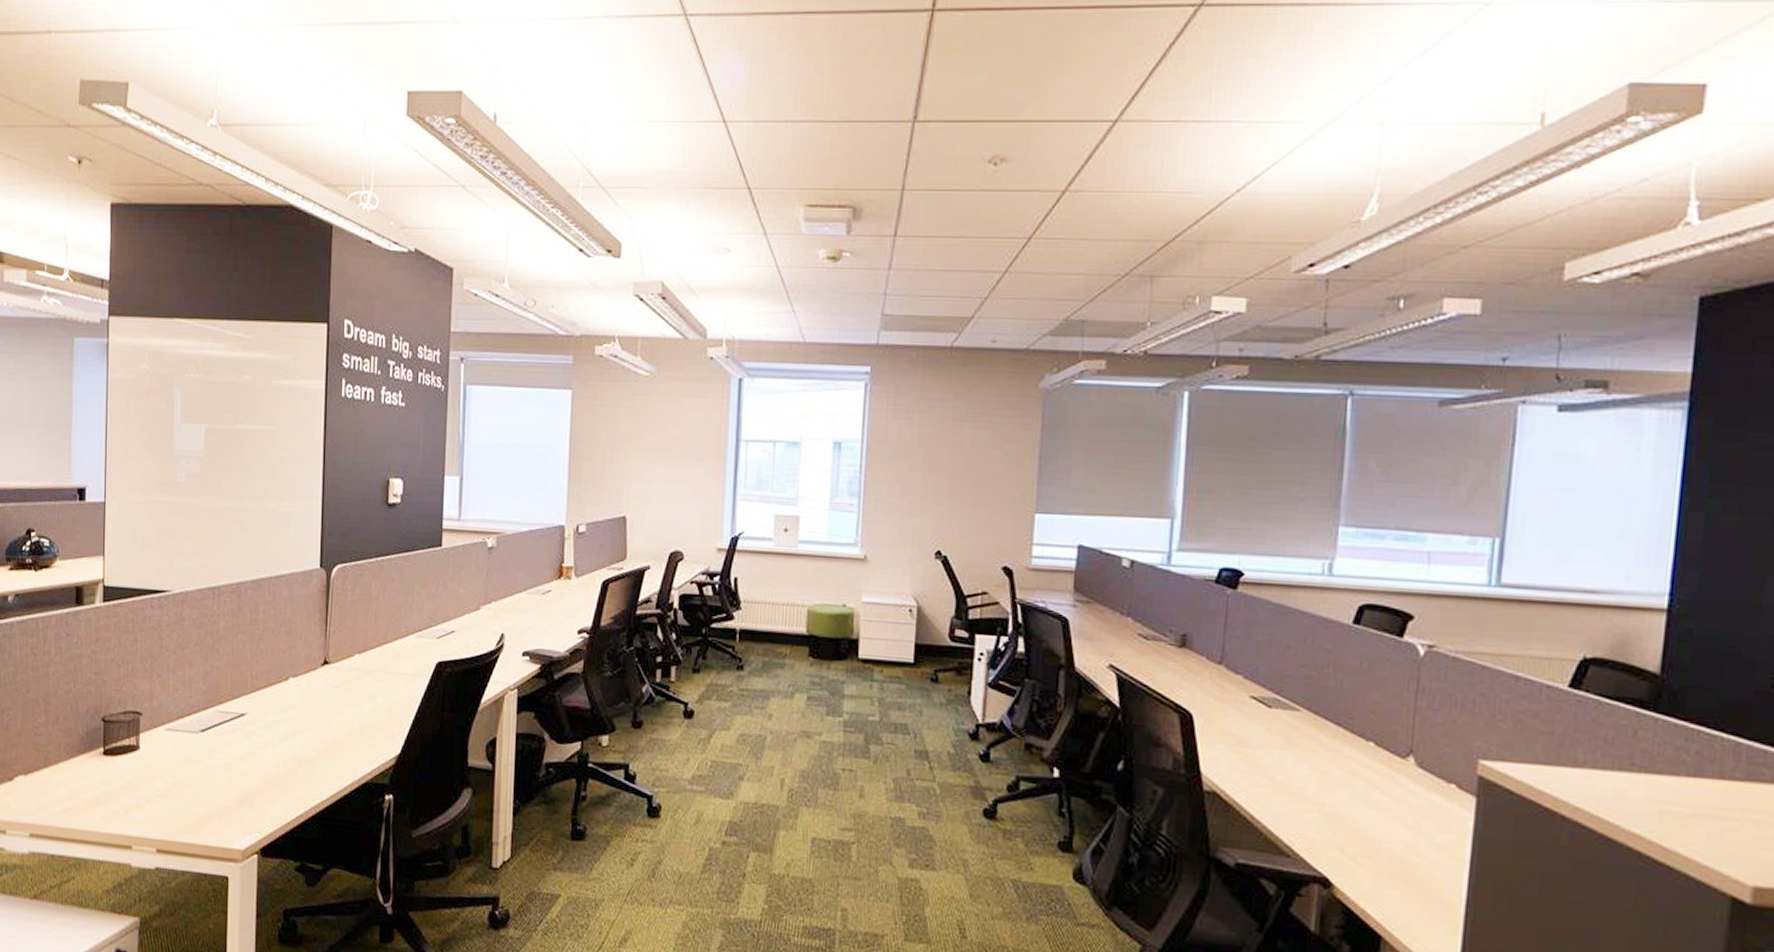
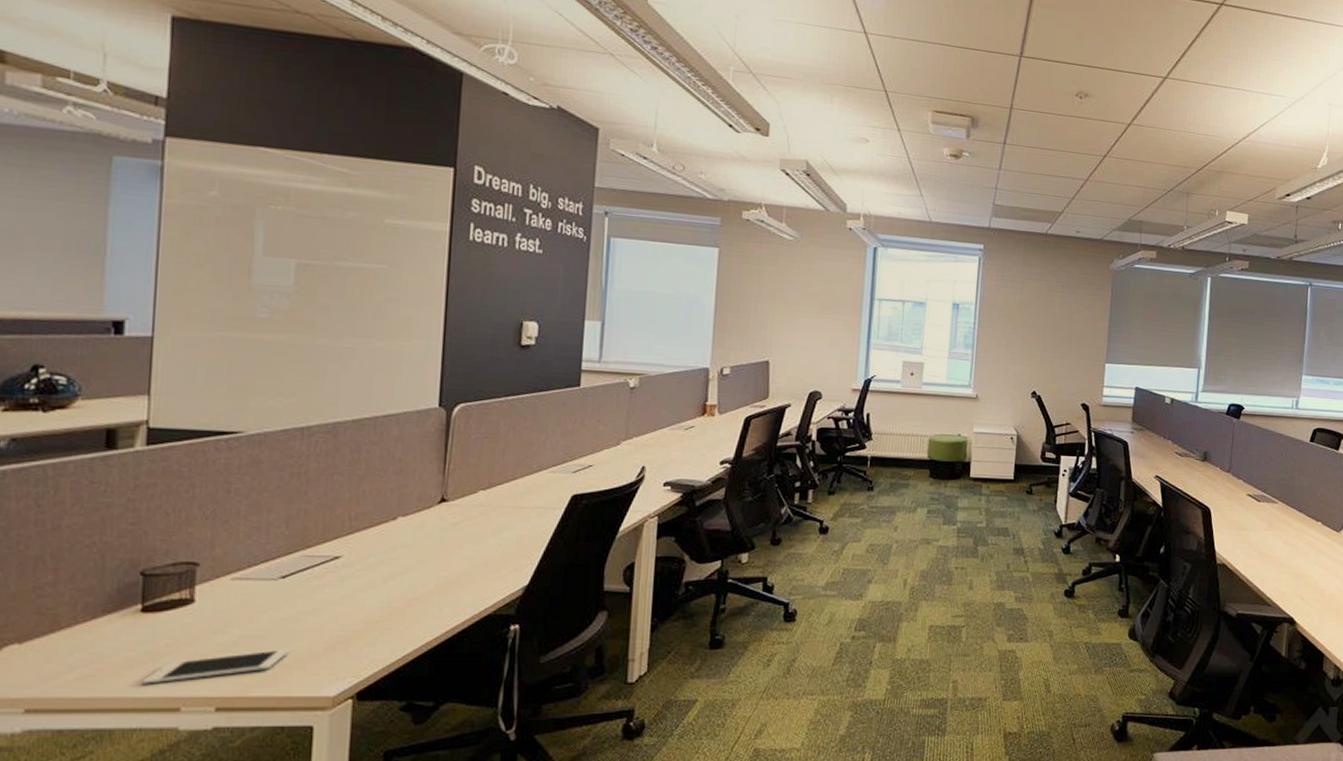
cell phone: none [106,799,208,822] -> present [142,648,289,684]

